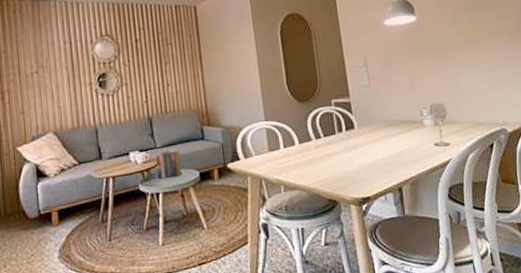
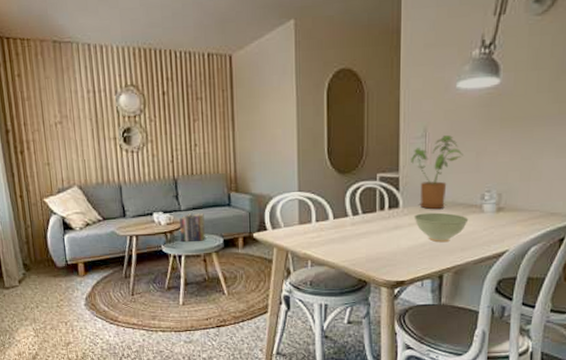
house plant: none [357,63,399,128] -> present [411,135,463,209]
bowl: none [368,130,414,158] -> present [414,212,469,243]
wineglass: present [428,102,450,147] -> none [490,185,516,236]

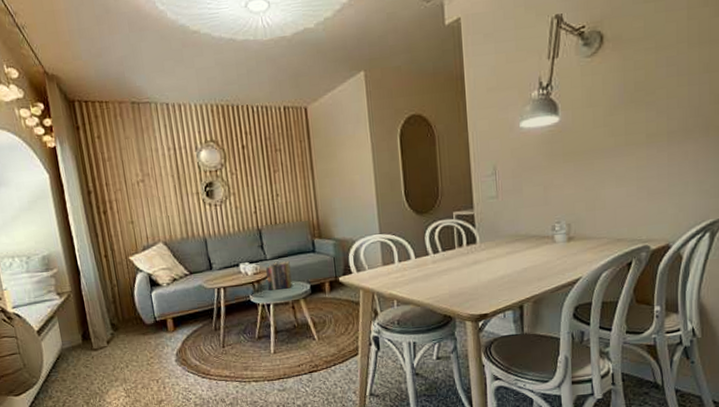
house plant: present [411,135,463,209] -> none [484,172,532,243]
bowl: present [414,212,469,243] -> none [491,245,543,274]

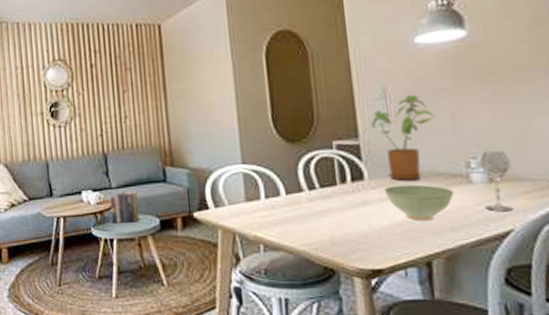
house plant: none [484,172,532,243] -> present [371,95,435,181]
bowl: none [491,245,543,274] -> present [383,184,455,221]
wineglass: none [562,216,584,264] -> present [479,150,513,212]

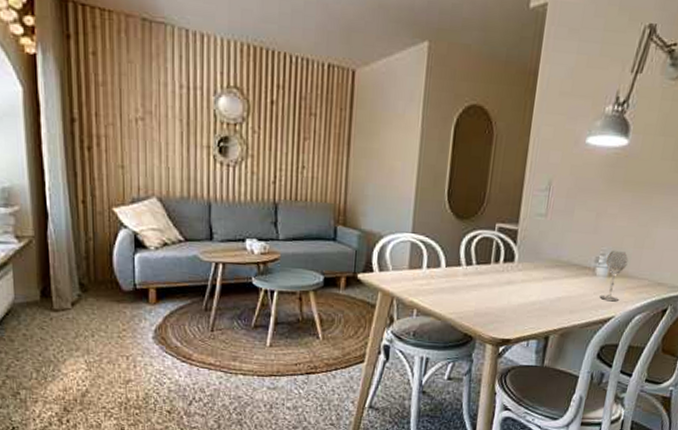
books: present [110,190,139,224] -> none [275,244,305,277]
house plant: present [371,95,435,181] -> none [532,191,584,267]
bowl: present [383,184,455,221] -> none [527,270,581,303]

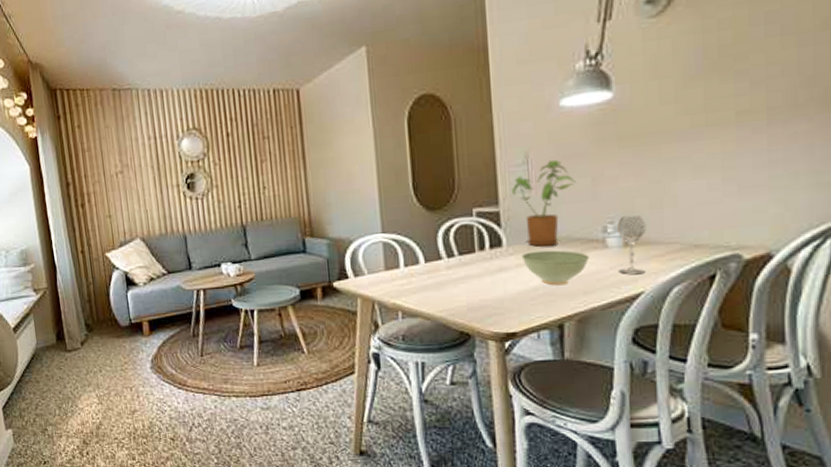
bowl: none [527,270,581,303] -> present [521,250,590,286]
house plant: none [532,191,584,267] -> present [512,160,576,247]

